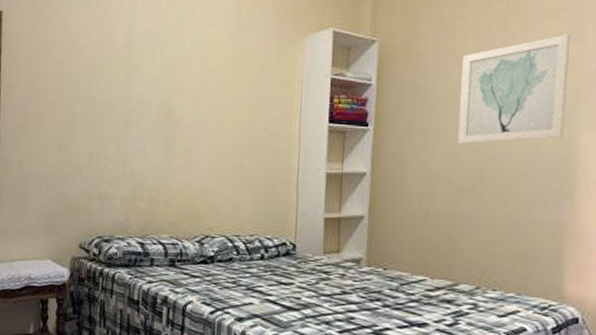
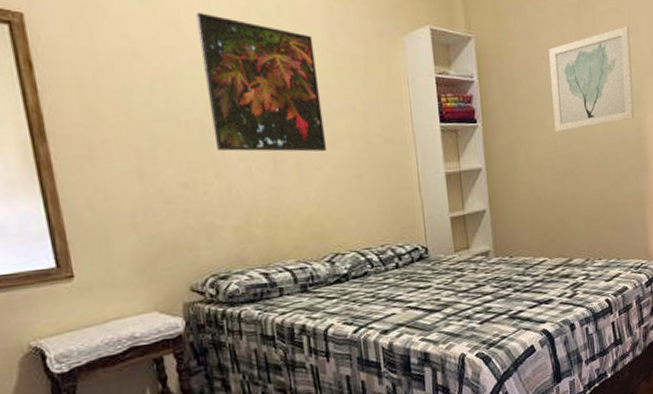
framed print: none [121,13,219,140] -> present [196,13,327,152]

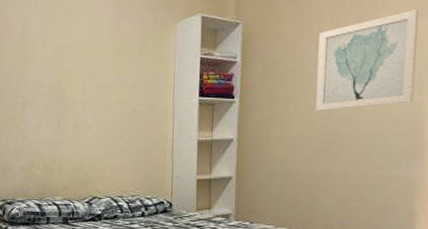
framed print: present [196,13,327,152] -> none [19,9,101,115]

